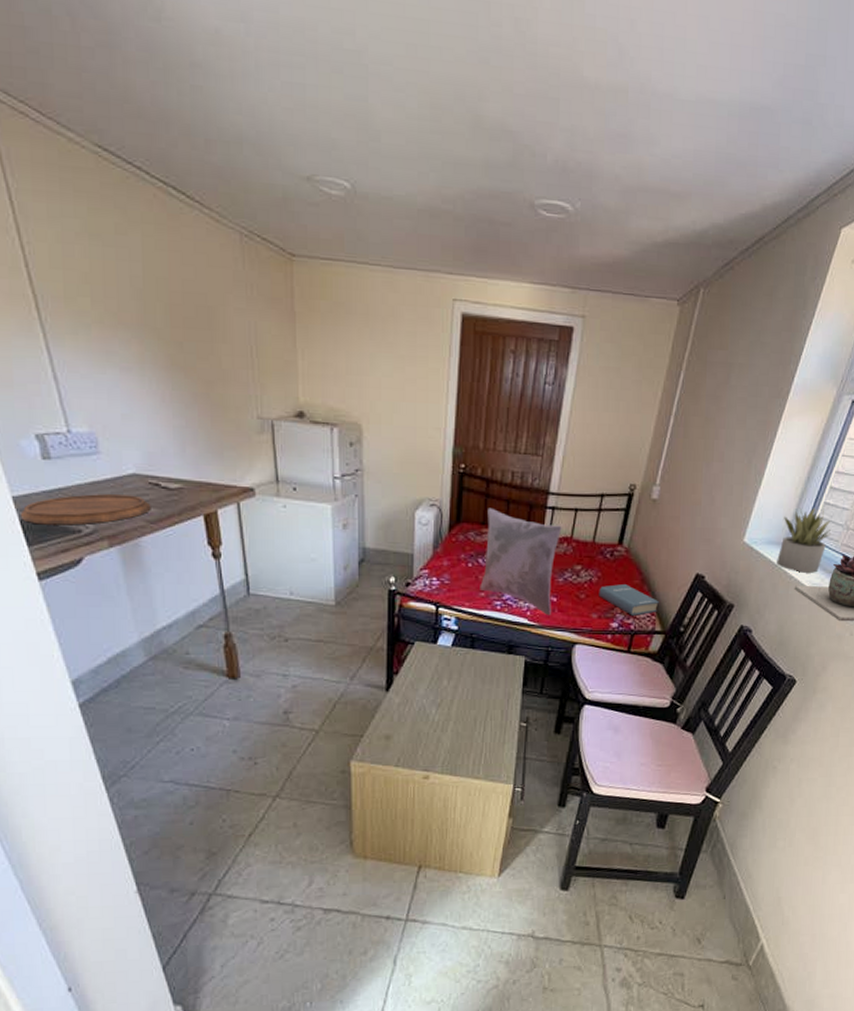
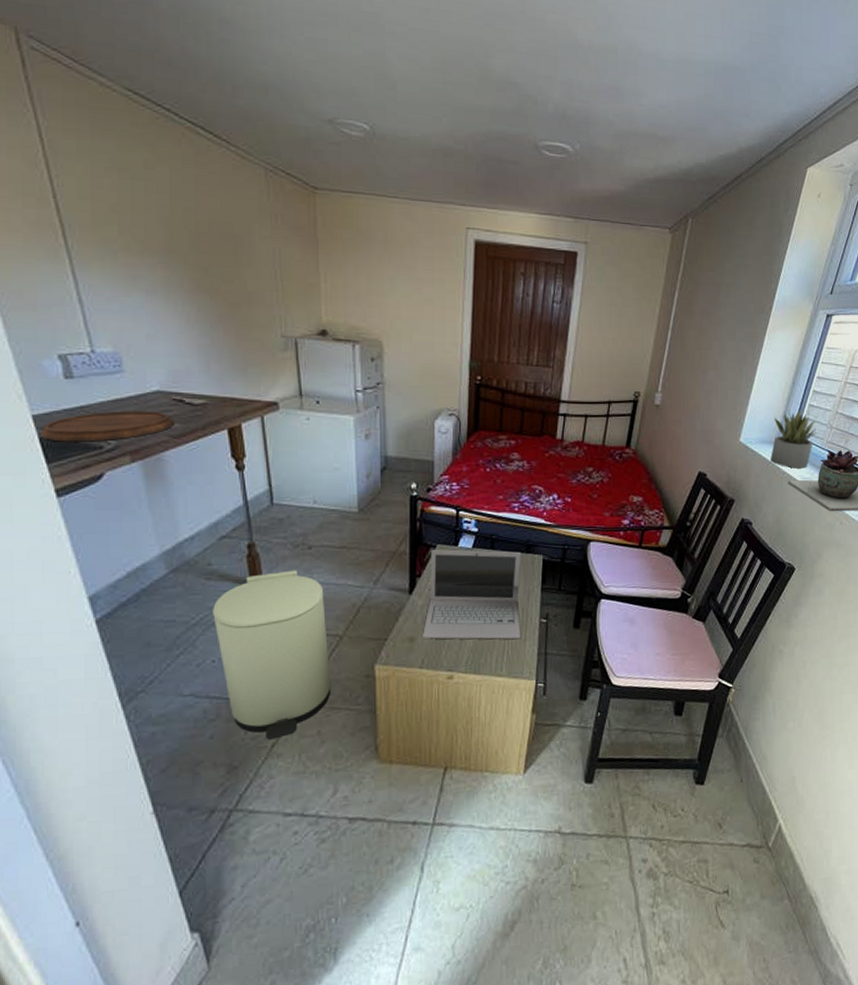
pedal bin: none [191,662,307,829] -> present [213,570,332,740]
laptop: none [398,647,503,742] -> present [421,549,522,640]
pillow: present [480,507,562,616] -> none [498,416,574,516]
hardback book: present [598,584,659,616] -> none [610,484,666,513]

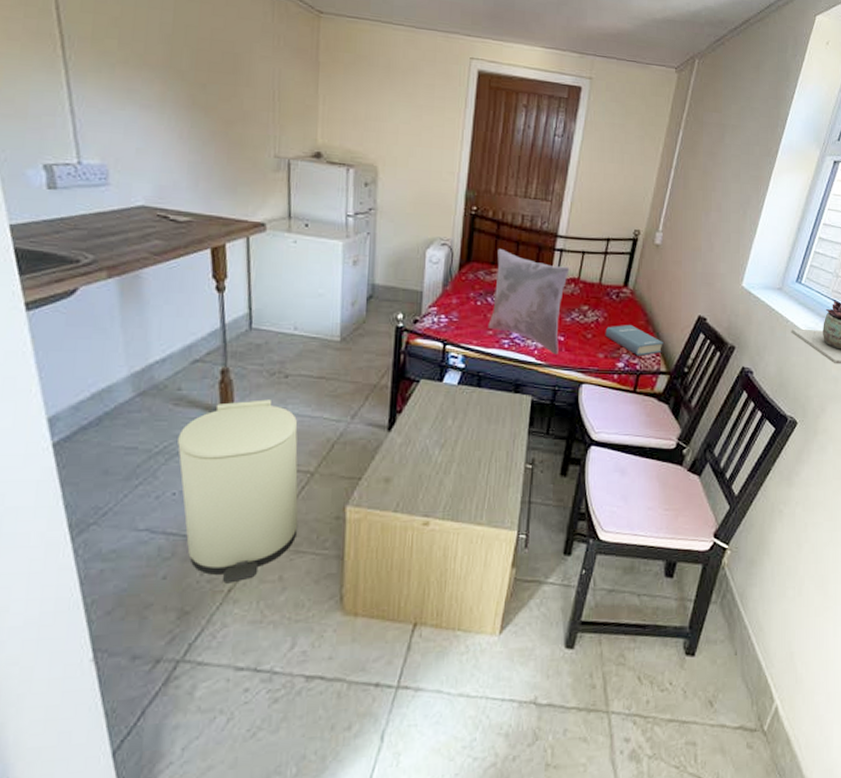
cutting board: present [39,411,175,442] -> none [15,224,157,255]
laptop: present [421,549,522,640] -> none [398,385,509,485]
pillow: none [498,416,574,516] -> present [488,248,570,355]
hardback book: none [610,484,666,513] -> present [605,325,663,356]
succulent plant: present [769,409,817,469] -> none [772,255,823,317]

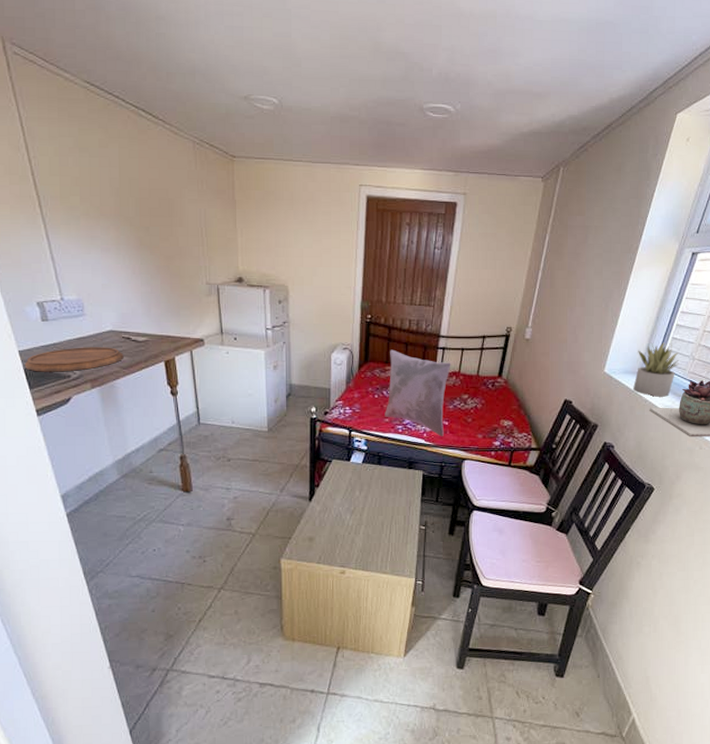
cutting board: none [15,224,157,255] -> present [24,347,124,372]
pedal bin: present [178,399,299,584] -> none [154,478,246,616]
hardback book: present [605,325,663,356] -> none [483,410,534,436]
succulent plant: none [772,255,823,317] -> present [632,341,680,397]

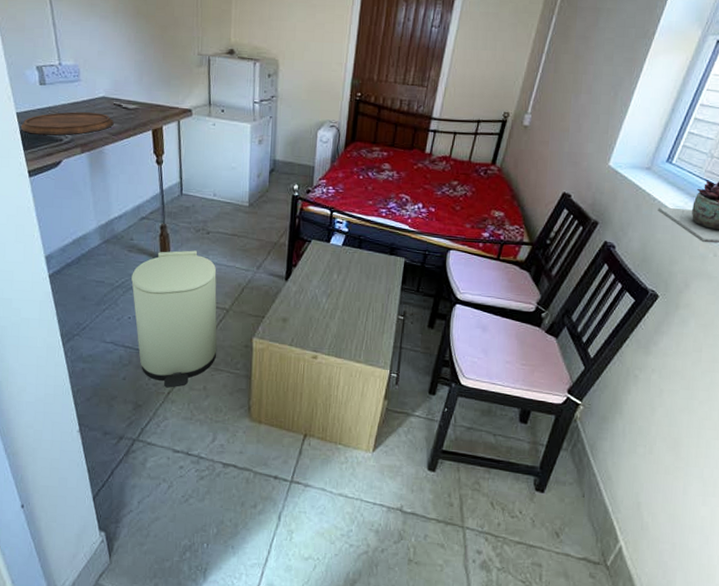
pedal bin: none [154,478,246,616] -> present [131,250,218,388]
pillow: present [385,349,451,437] -> none [368,129,442,224]
succulent plant: present [632,341,680,397] -> none [639,136,696,196]

